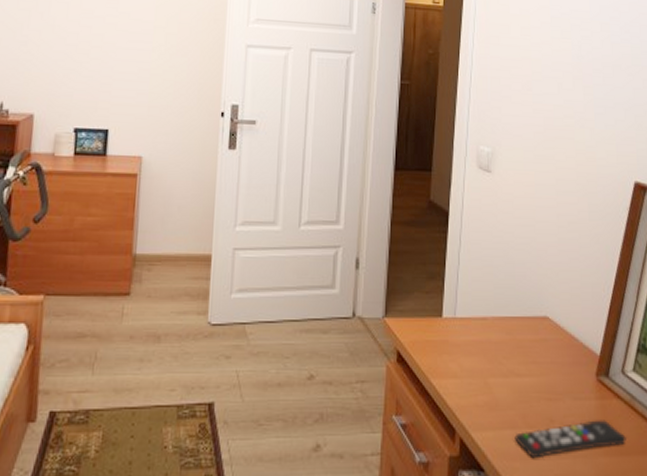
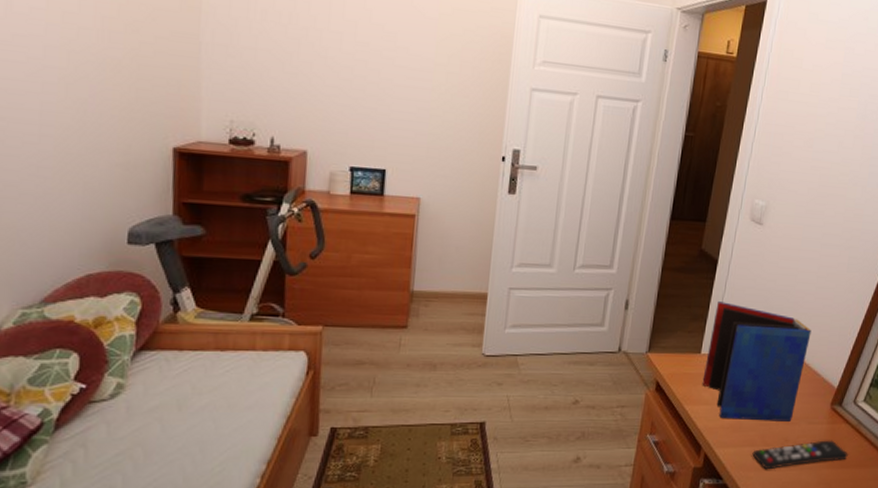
book: none [447,257,561,397] -> present [702,301,812,421]

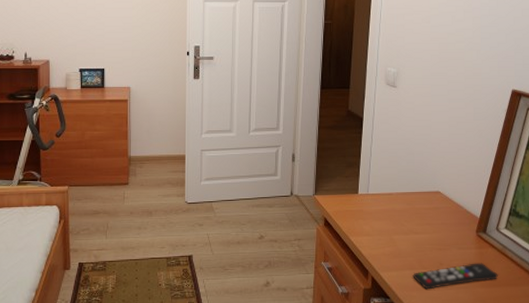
book: present [702,301,812,421] -> none [362,151,450,248]

